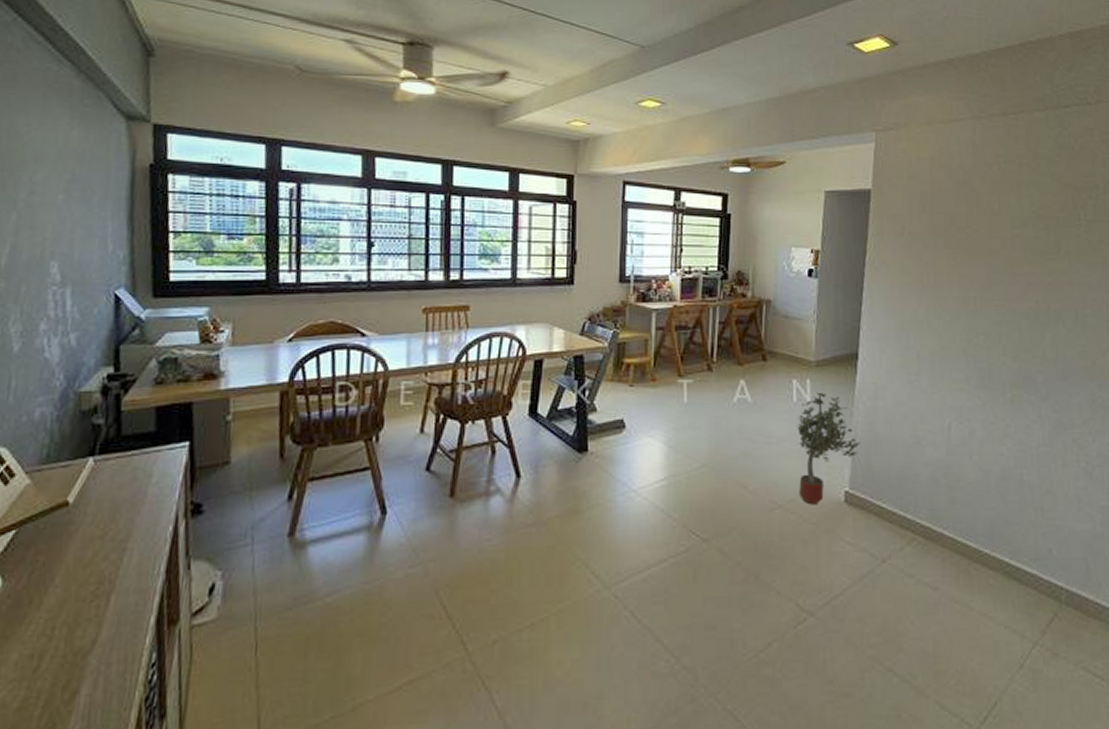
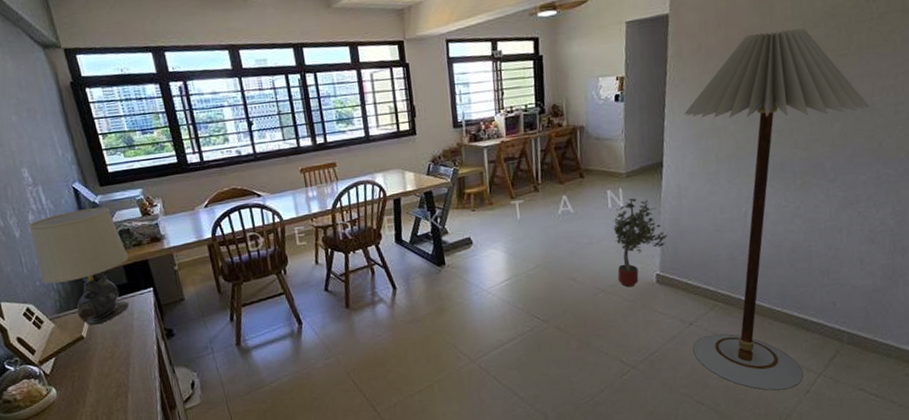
table lamp: none [30,325,168,487] -> present [28,207,130,325]
floor lamp: none [883,223,1082,661] -> present [684,27,870,391]

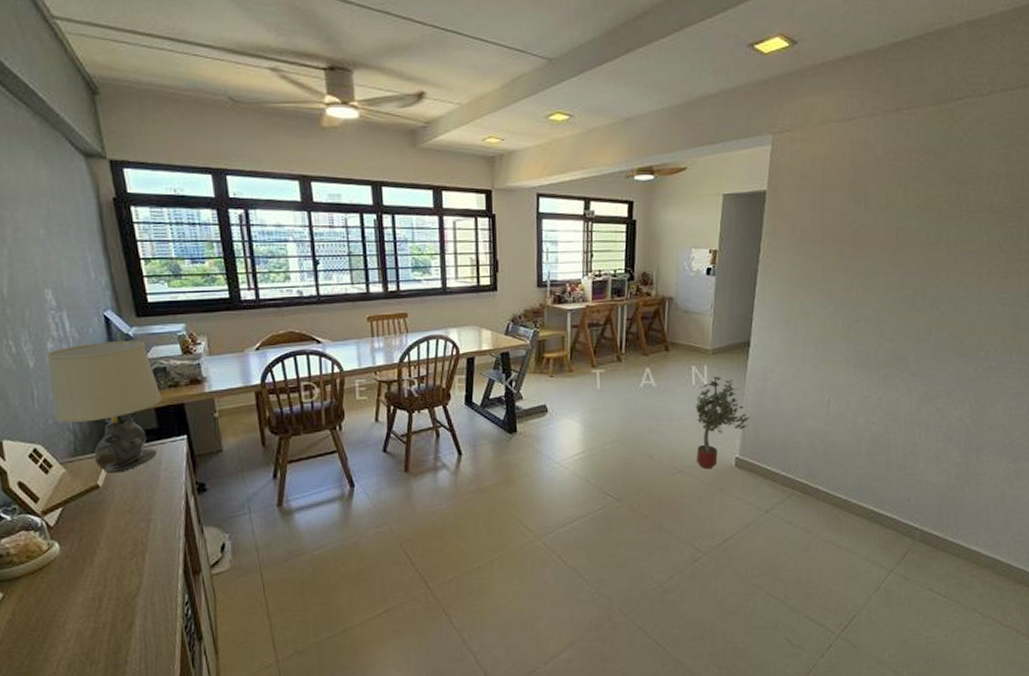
floor lamp: present [684,27,870,391] -> none [767,218,955,586]

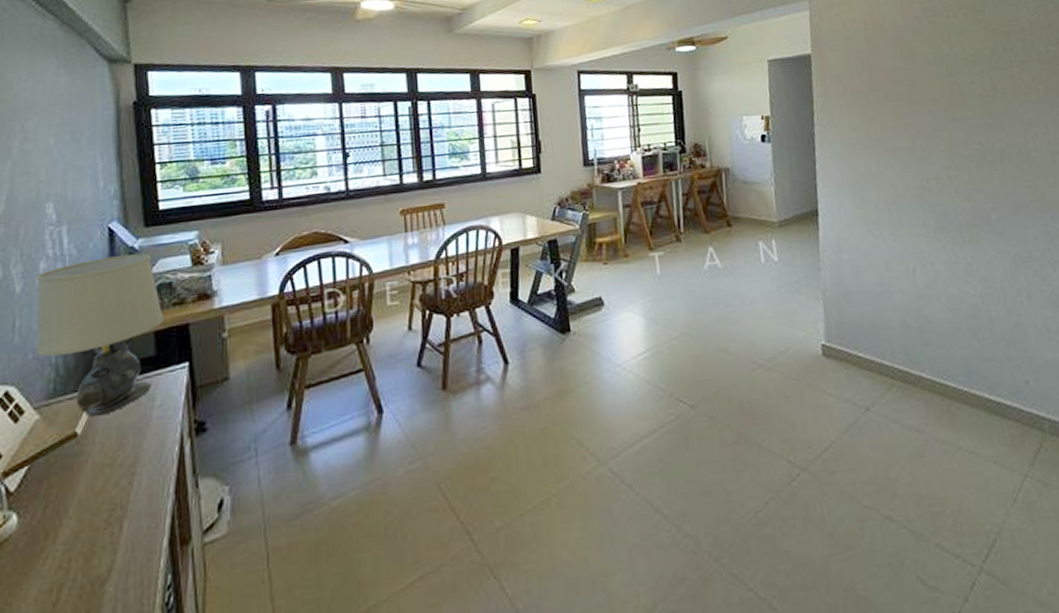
potted tree: present [694,376,750,469] -> none [767,251,831,362]

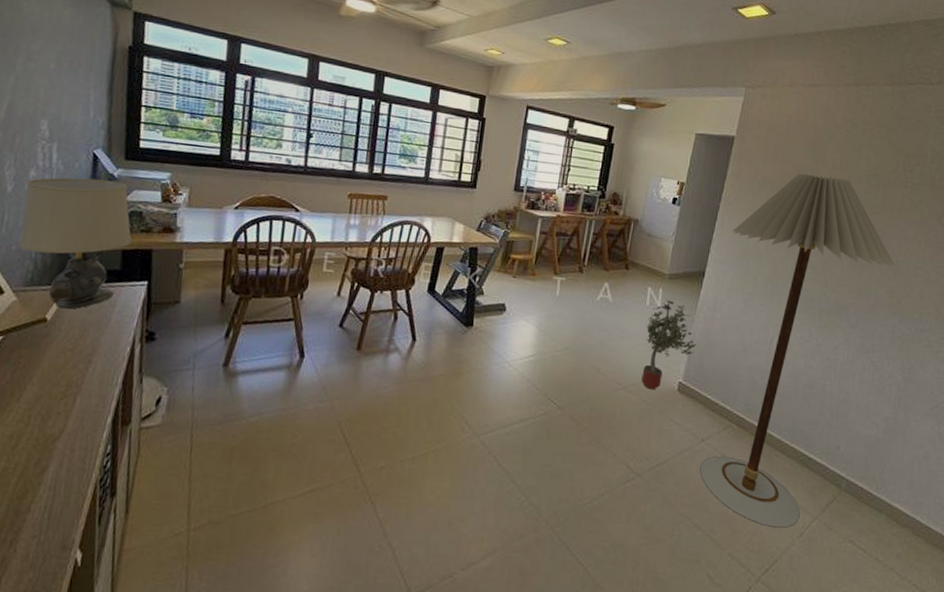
potted tree: none [767,251,831,362] -> present [641,299,697,390]
floor lamp: none [835,73,1026,499] -> present [700,173,895,528]

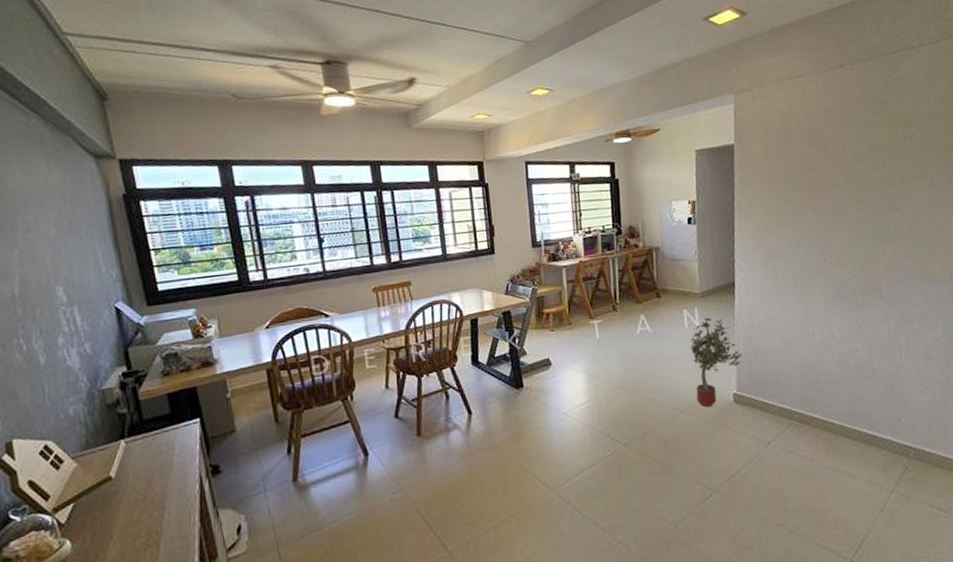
table lamp: present [19,177,133,310] -> none [57,328,175,464]
floor lamp: present [700,173,895,528] -> none [752,160,916,510]

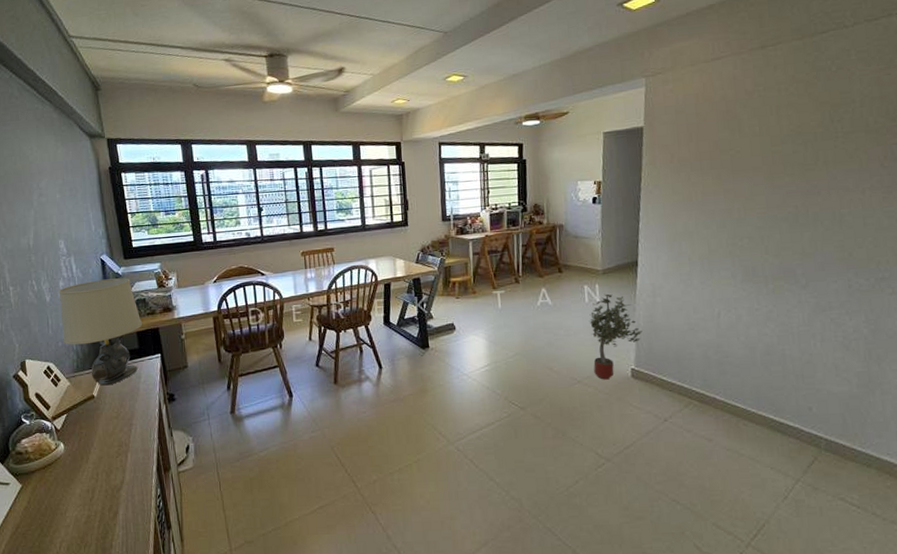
table lamp: none [57,328,175,464] -> present [58,278,143,386]

